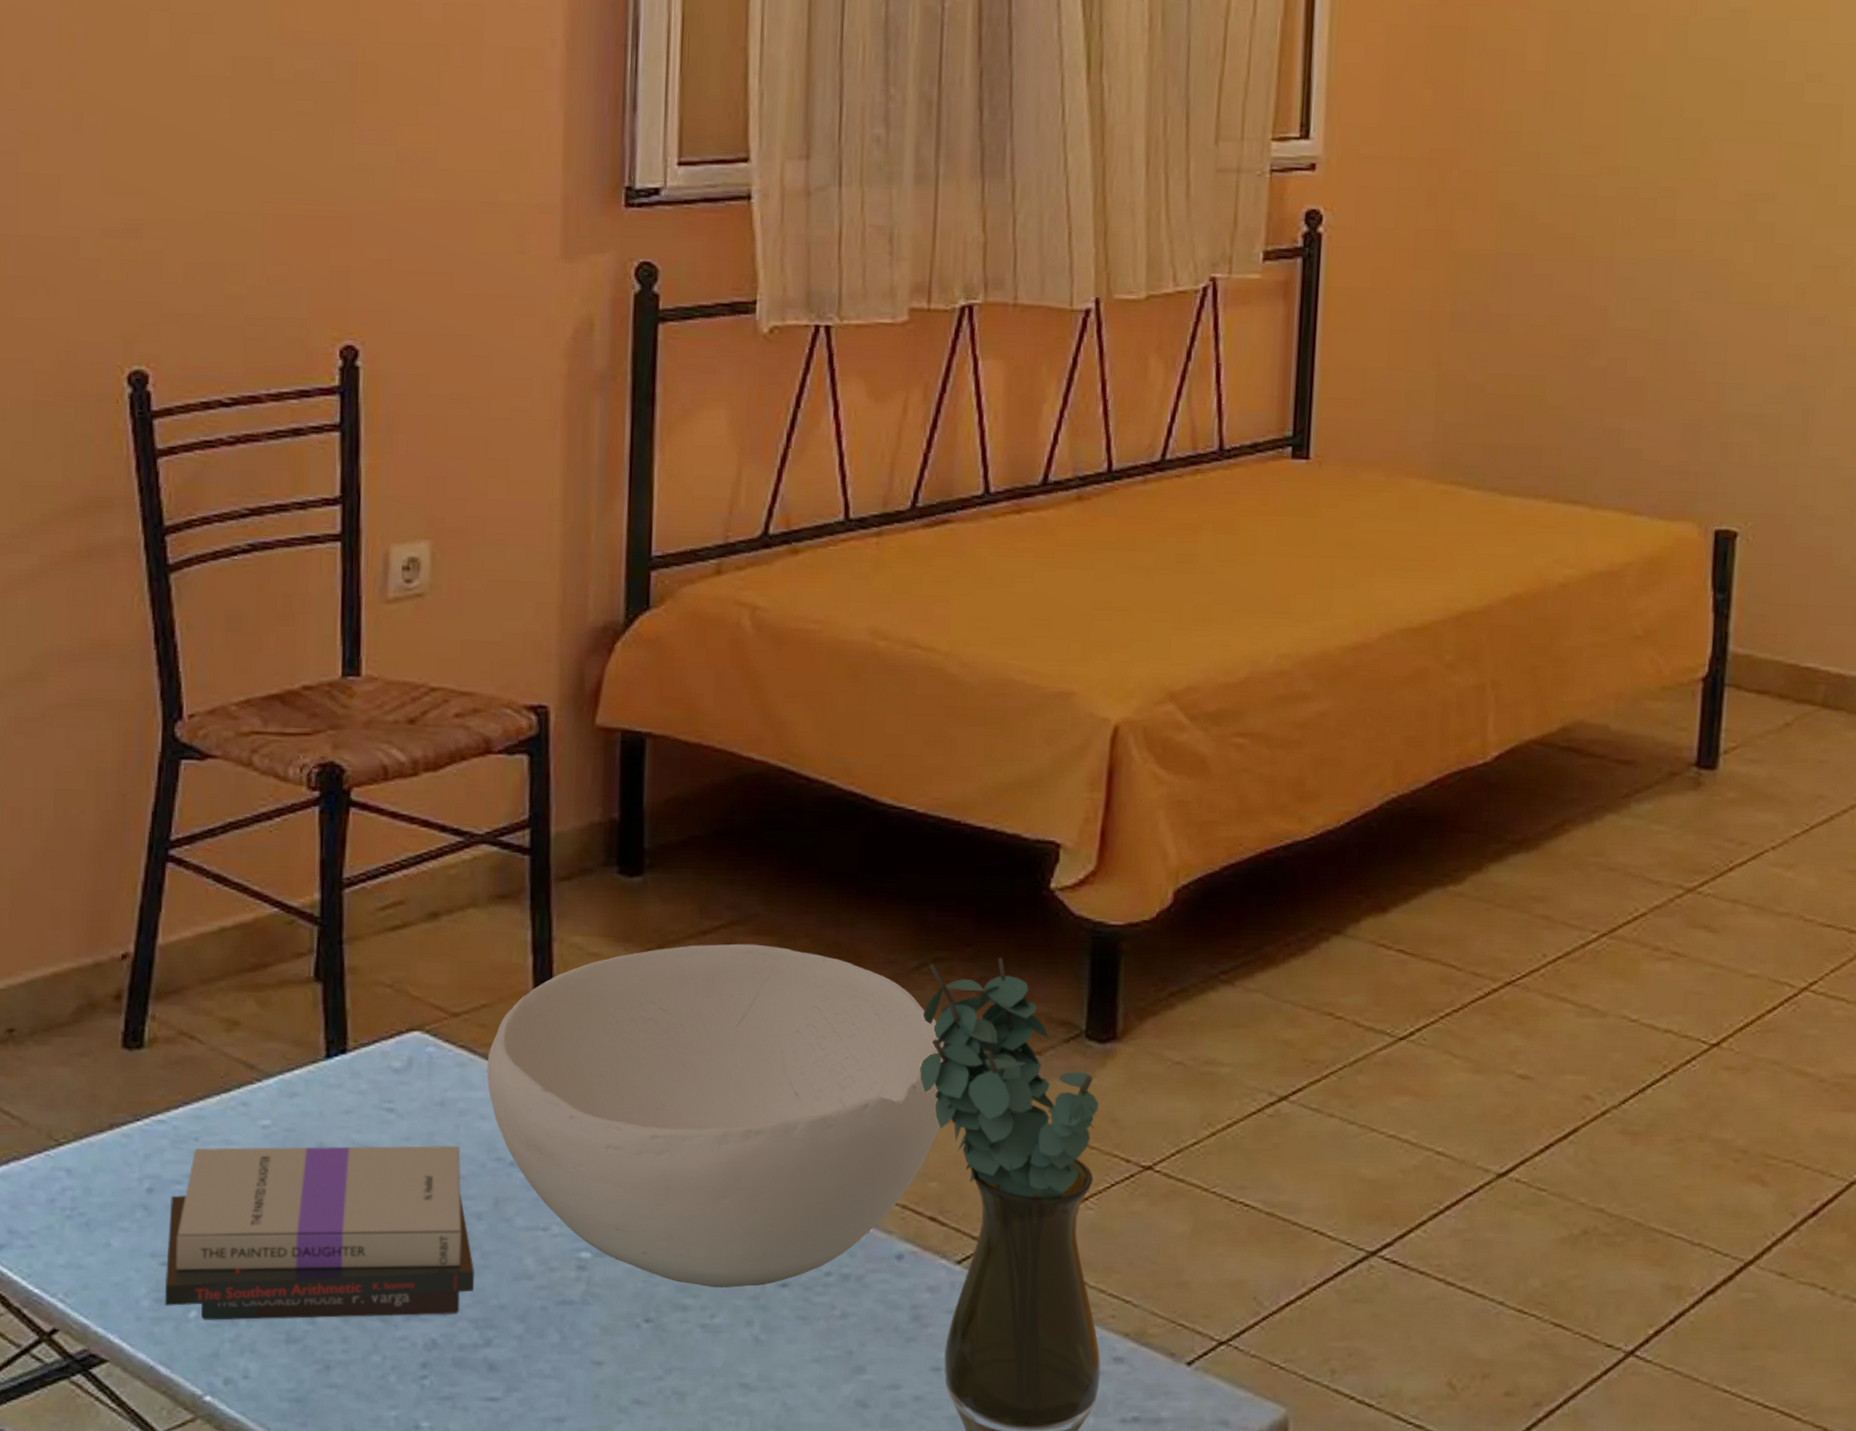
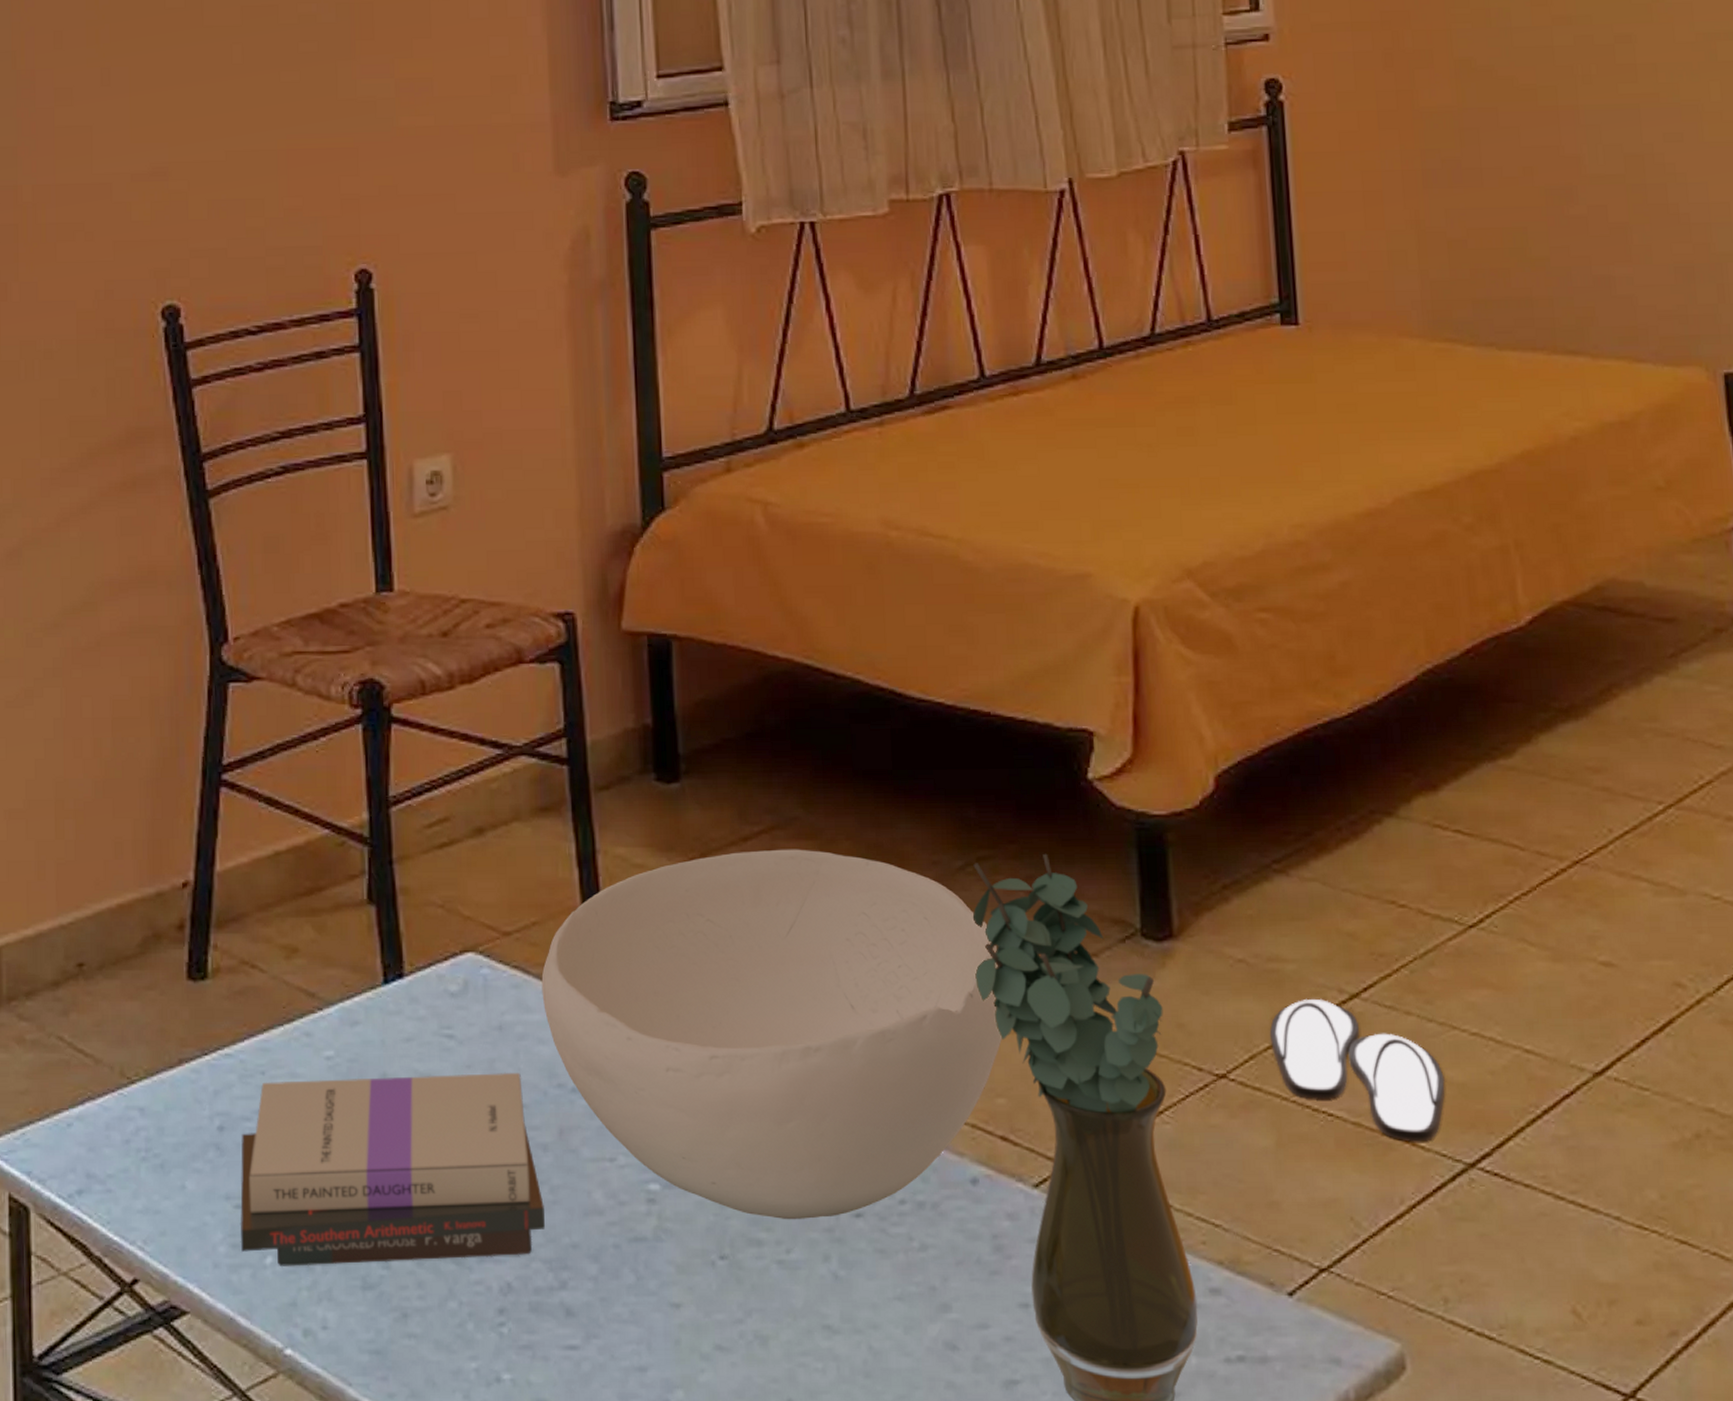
slippers: none [1198,1100,1358,1232] -> present [1269,1000,1445,1142]

